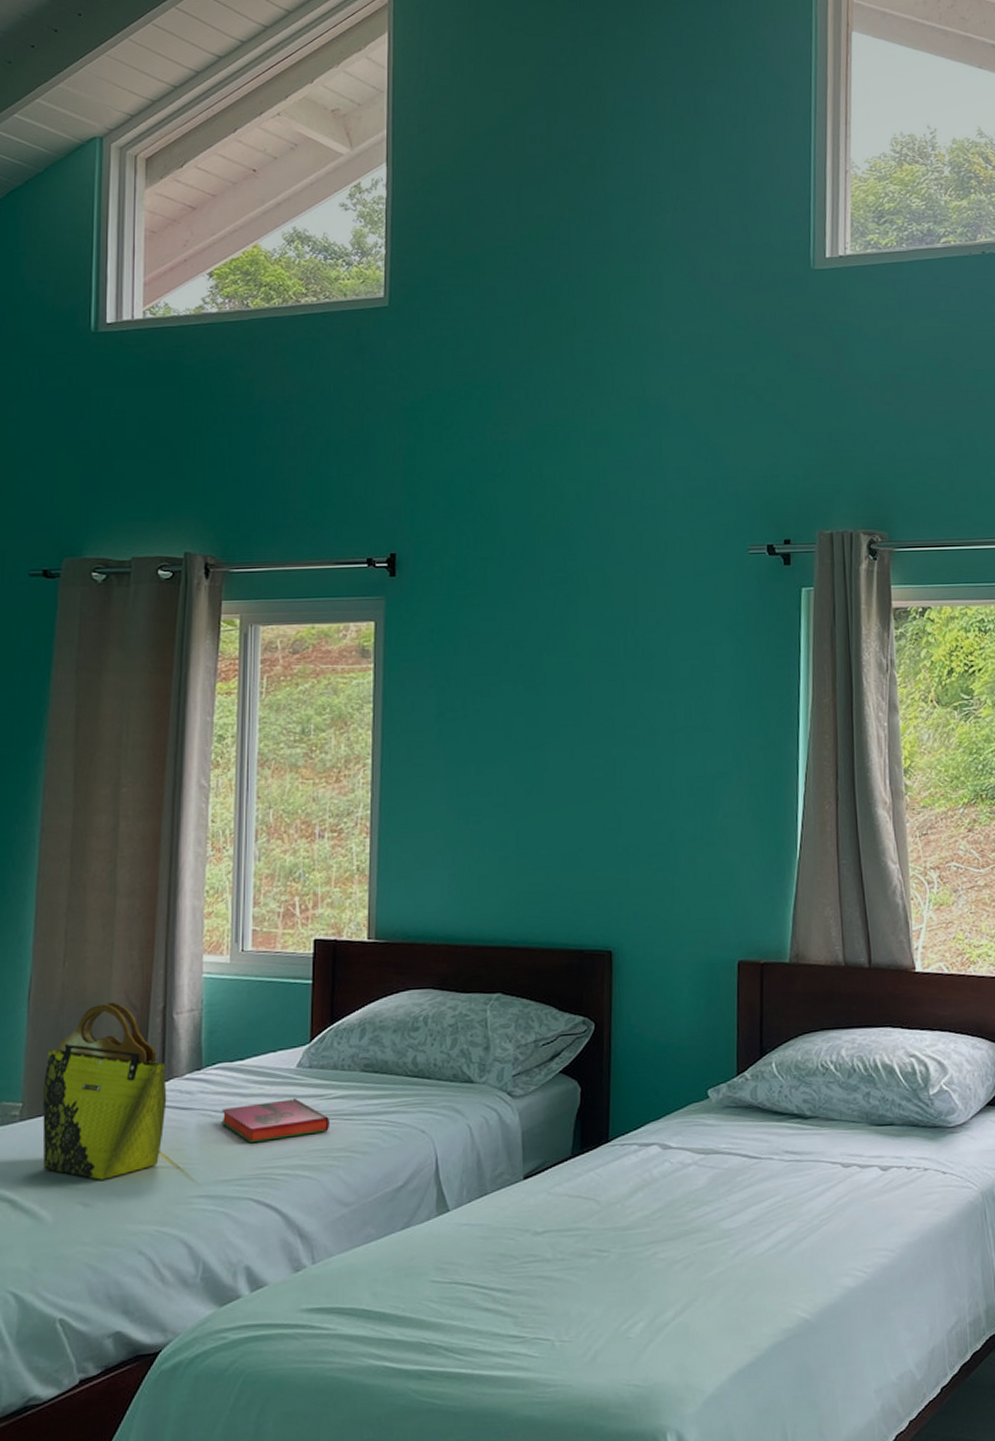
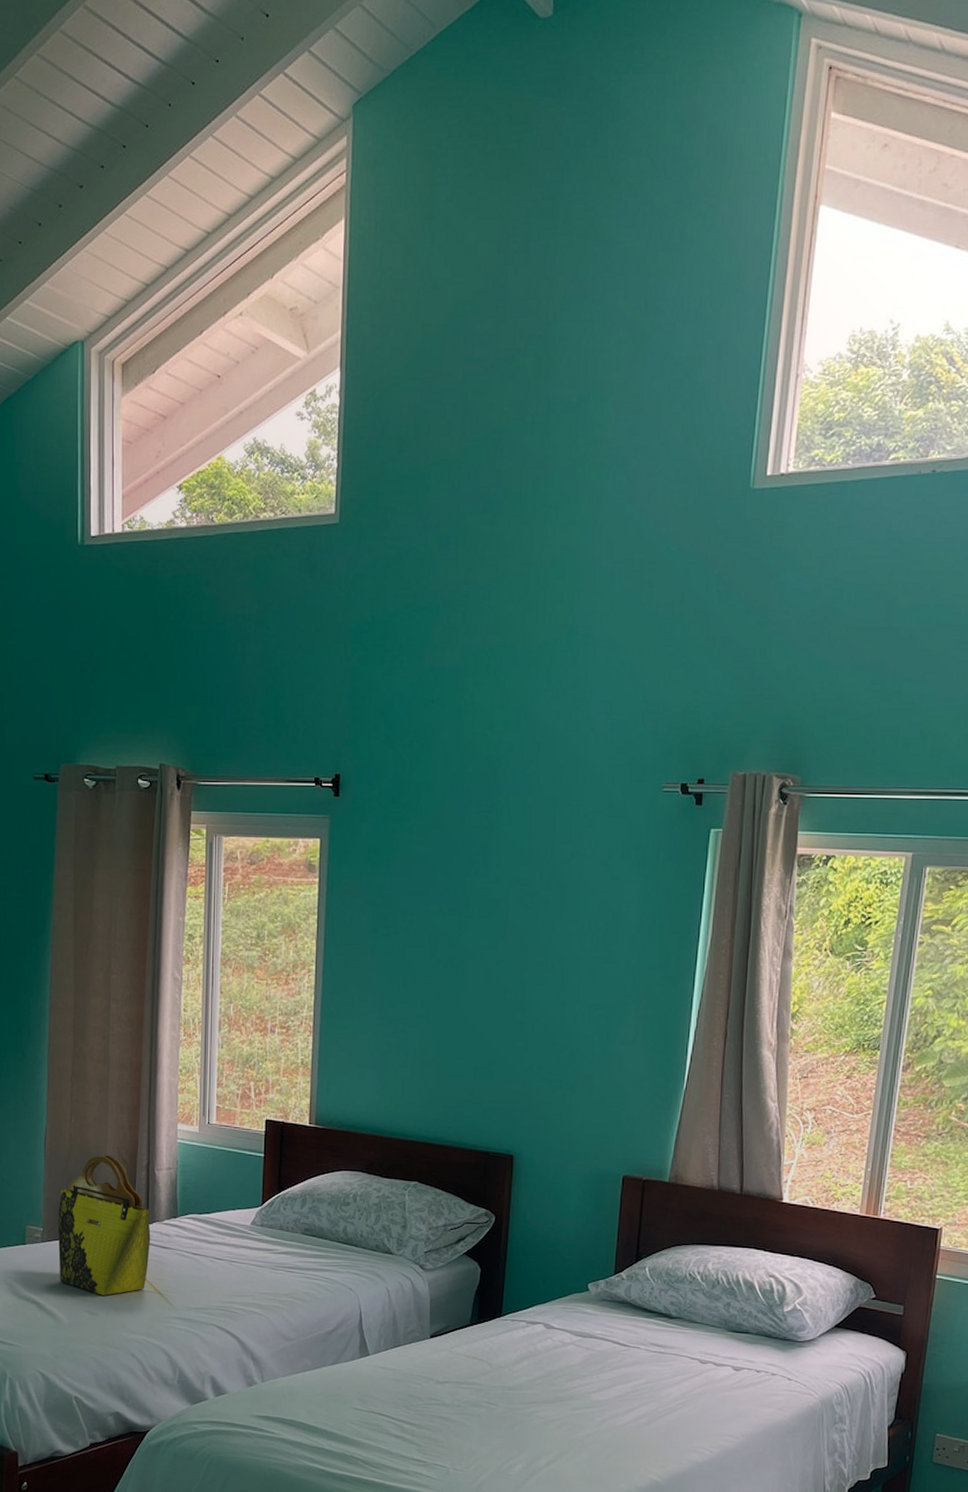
hardback book: present [221,1097,329,1143] -> none [192,1249,276,1282]

